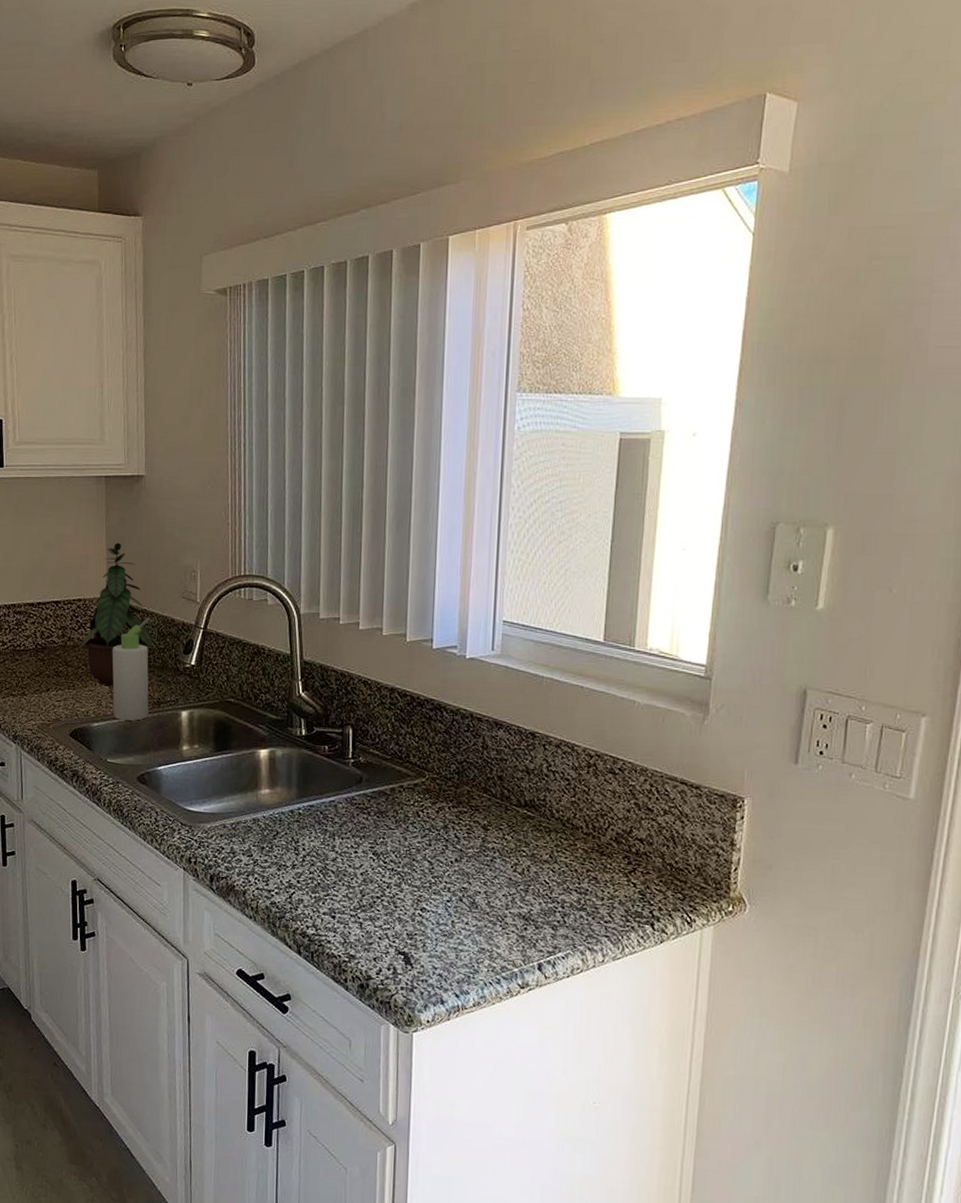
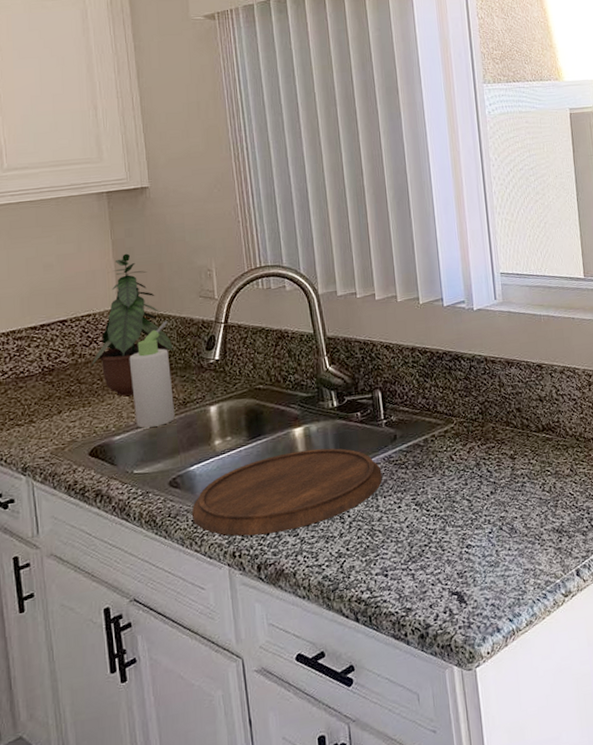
cutting board: none [156,772,343,850] -> present [192,448,382,536]

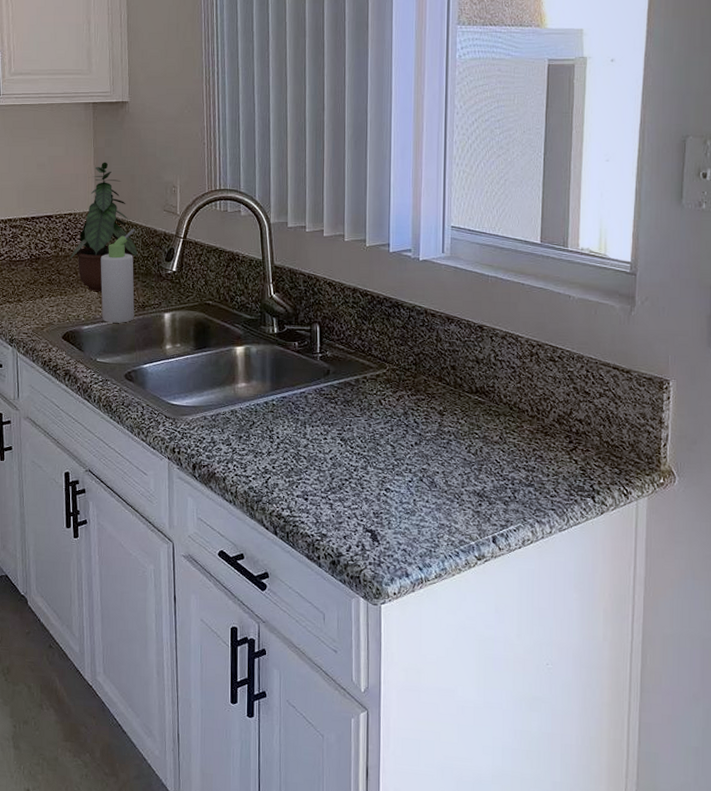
cutting board: present [192,448,382,536] -> none [142,368,312,439]

